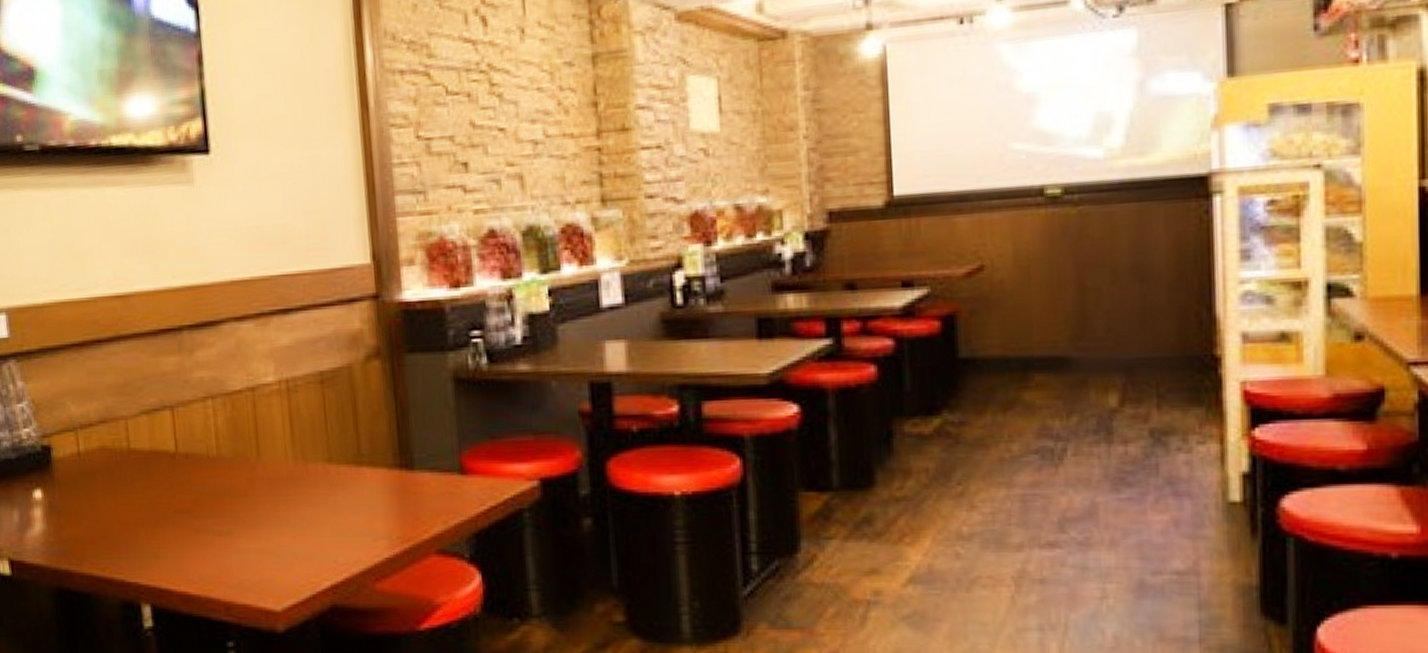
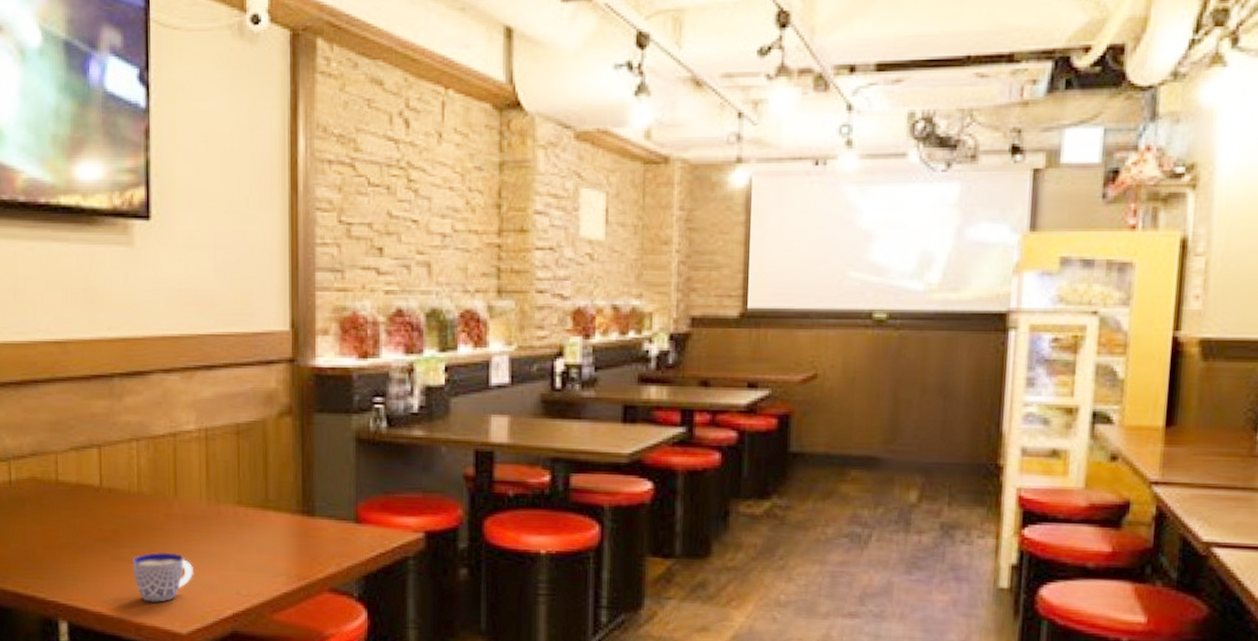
cup: none [216,520,285,577] -> present [132,552,194,603]

